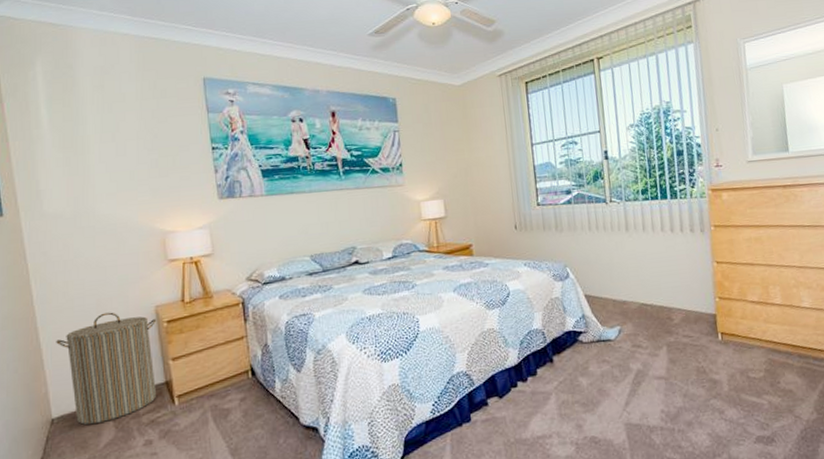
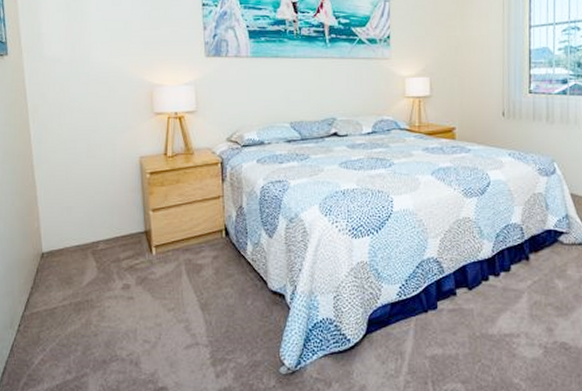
laundry hamper: present [56,312,157,425] -> none [49,158,141,263]

